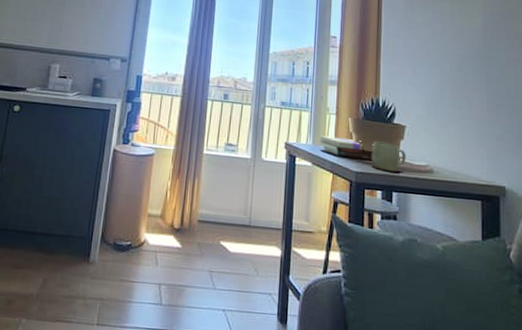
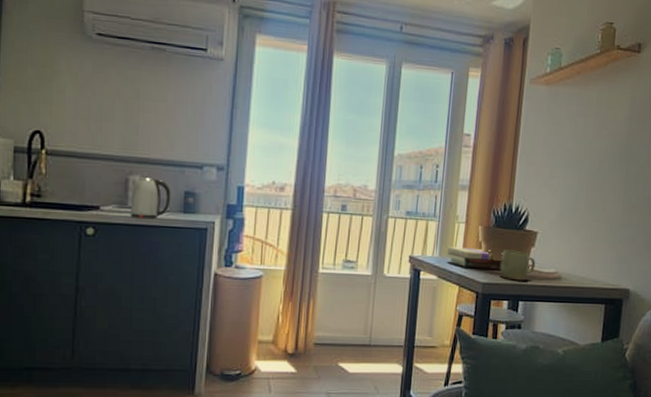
kettle: none [49,65,83,101] -> present [130,176,171,220]

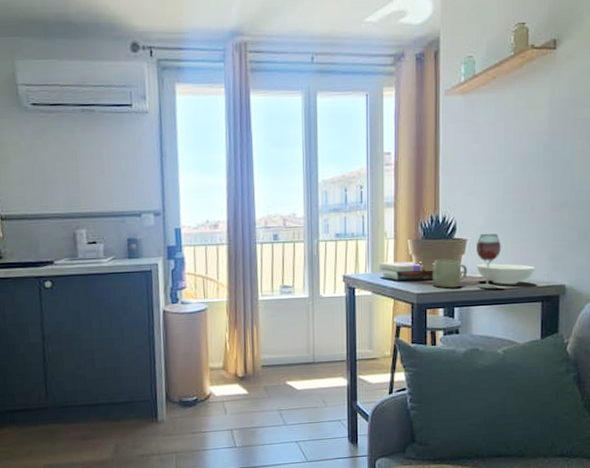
kettle: present [130,176,171,220] -> none [80,229,116,269]
wineglass: none [543,228,571,285] -> present [475,233,501,289]
bowl: none [544,259,603,284] -> present [476,263,536,285]

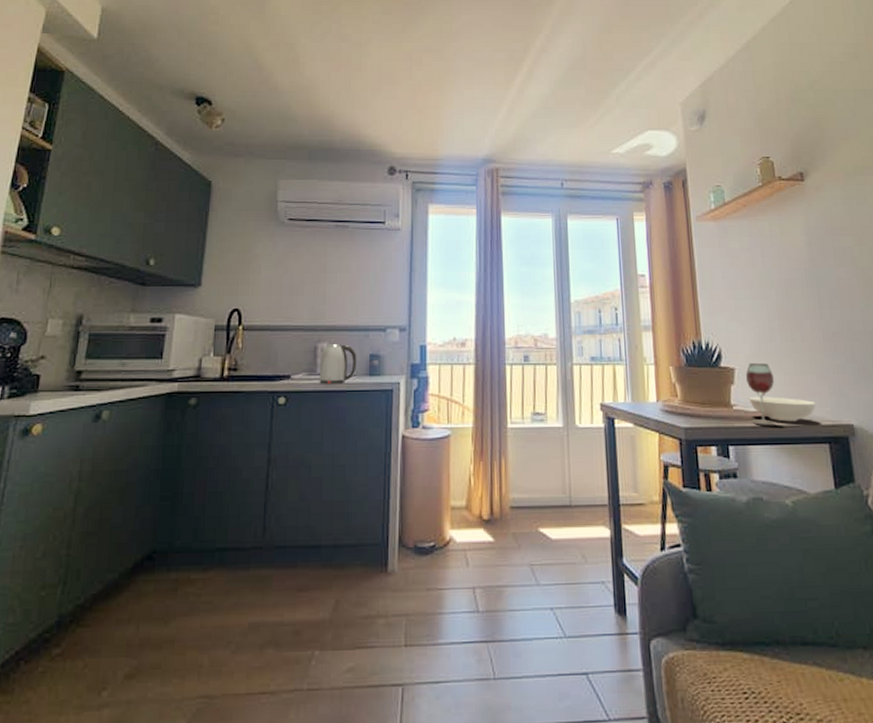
kettle: none [80,229,116,269] -> present [319,343,357,385]
books: present [378,261,434,281] -> none [638,390,702,413]
mug: present [433,259,468,288] -> none [699,389,740,423]

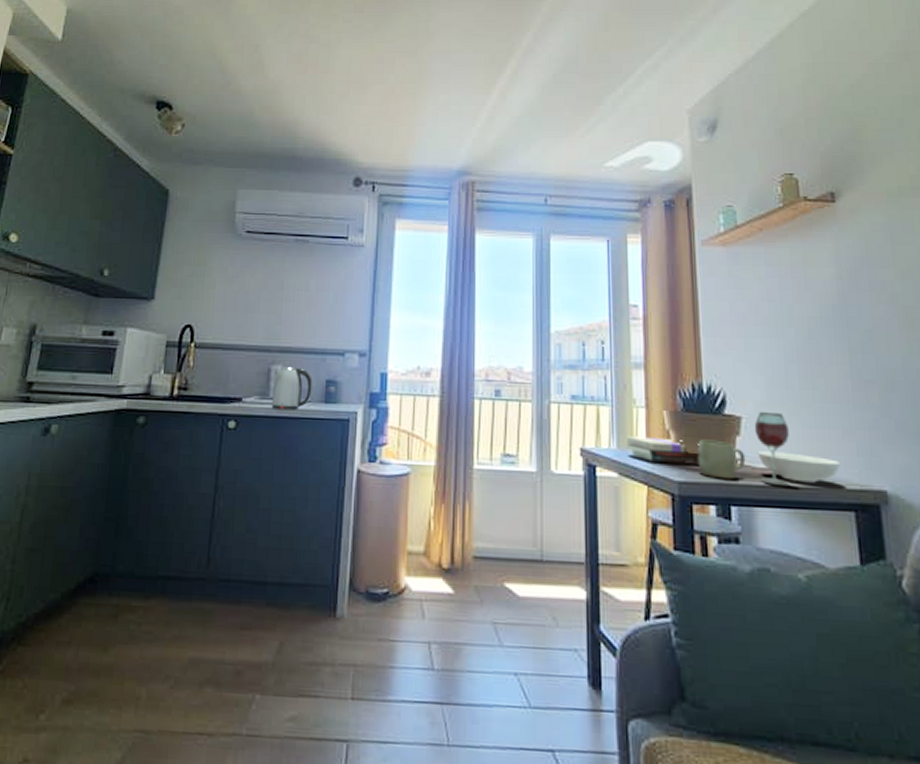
books: none [638,390,702,413] -> present [625,436,700,465]
mug: none [699,389,740,423] -> present [698,439,746,480]

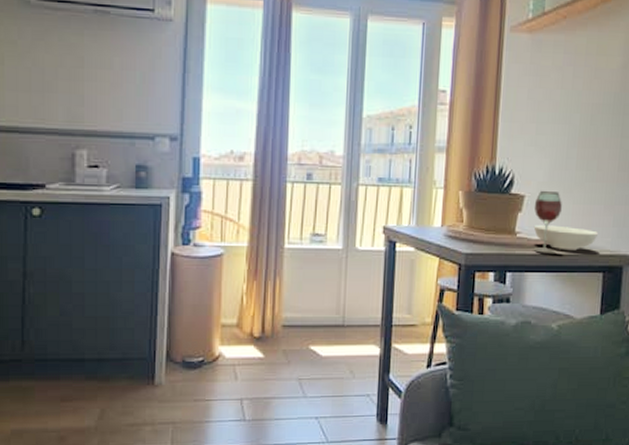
kettle: present [271,366,313,411] -> none [78,150,121,197]
books: present [625,436,700,465] -> none [423,215,487,238]
mug: present [698,439,746,480] -> none [484,216,524,250]

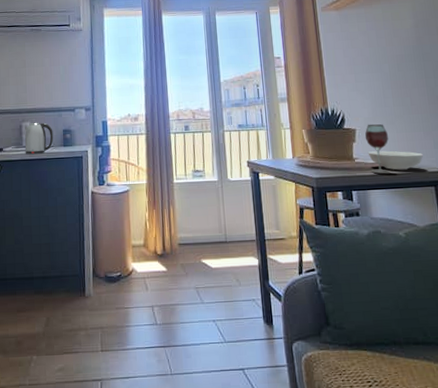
kettle: none [78,150,121,197] -> present [24,122,54,155]

